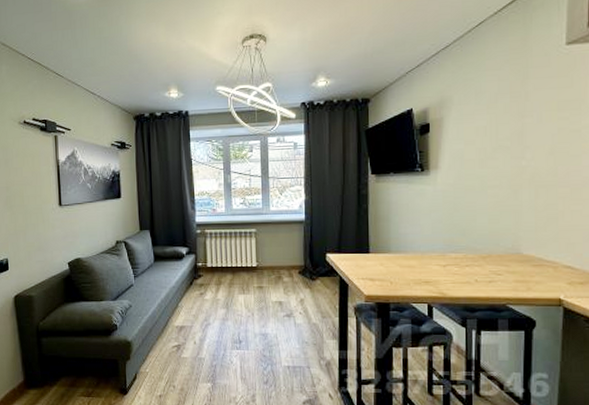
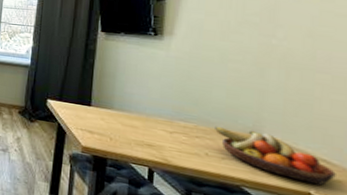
fruit bowl: none [481,250,578,290] -> present [215,126,336,186]

